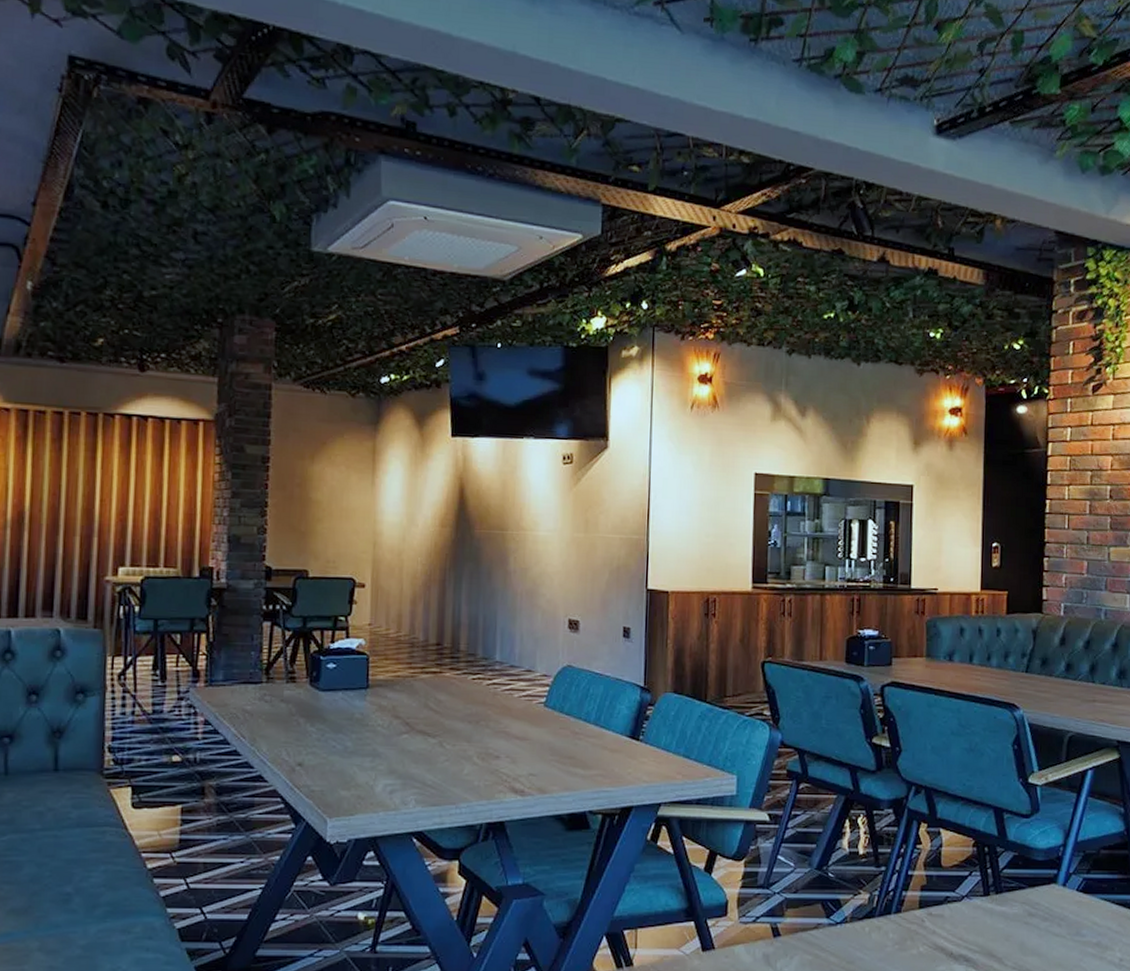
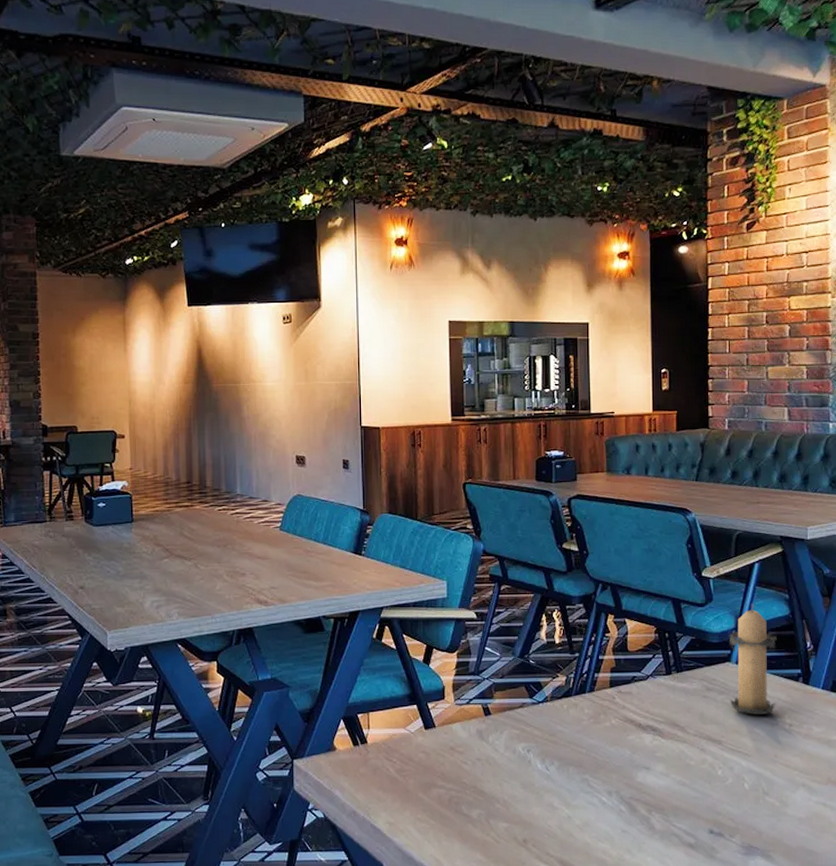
candle: none [1054,816,1109,946] -> present [727,603,777,715]

